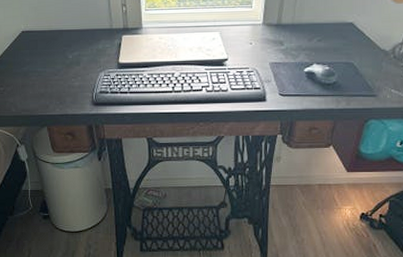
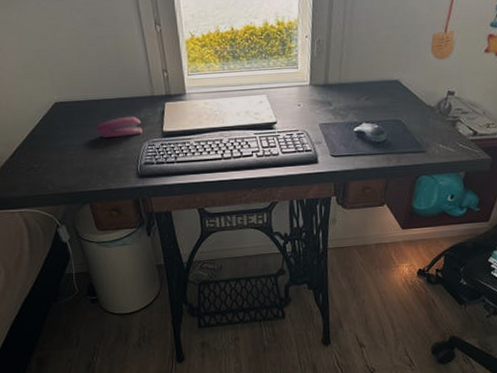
stapler: none [58,46,100,66] -> present [96,116,143,138]

